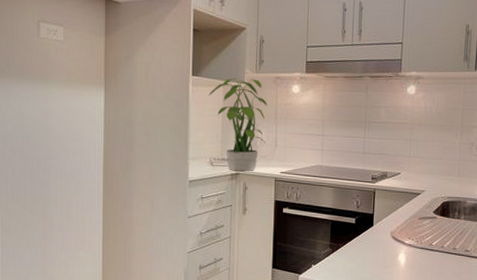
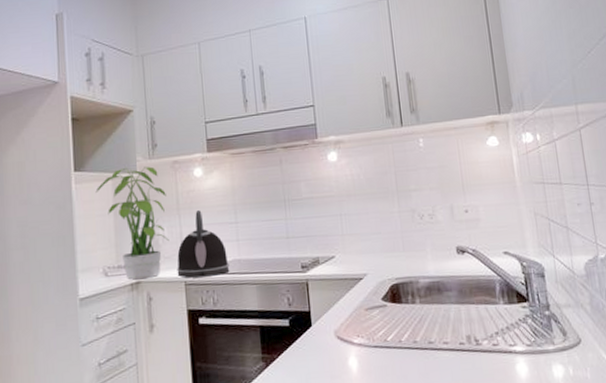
kettle: none [269,121,313,176] -> present [177,210,230,278]

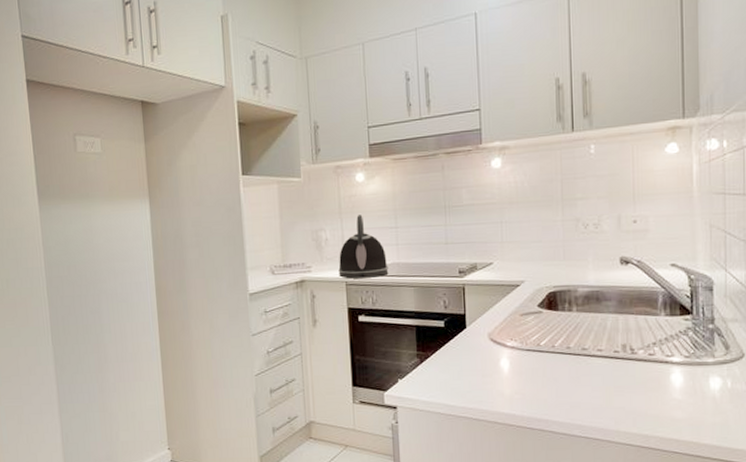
potted plant: present [95,166,169,280] -> none [262,171,332,279]

